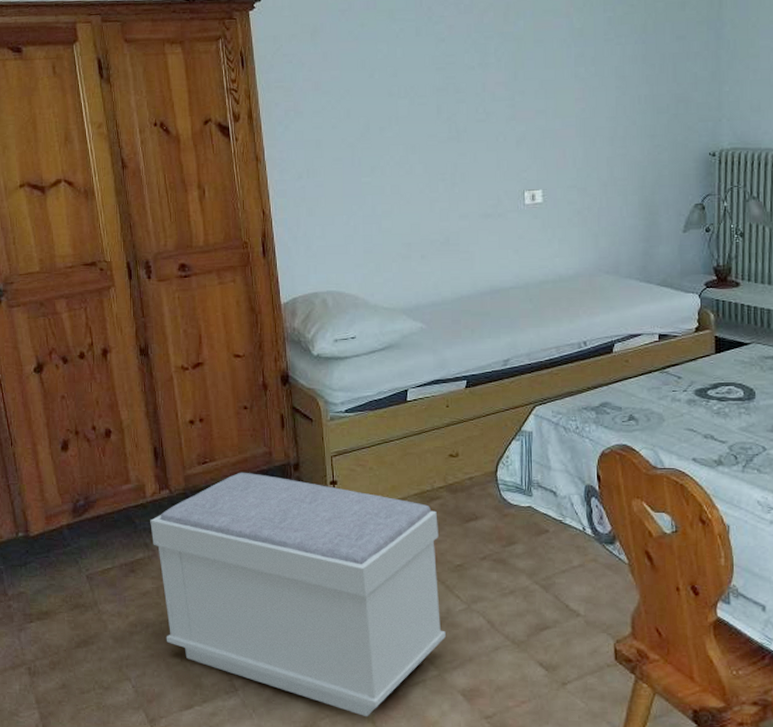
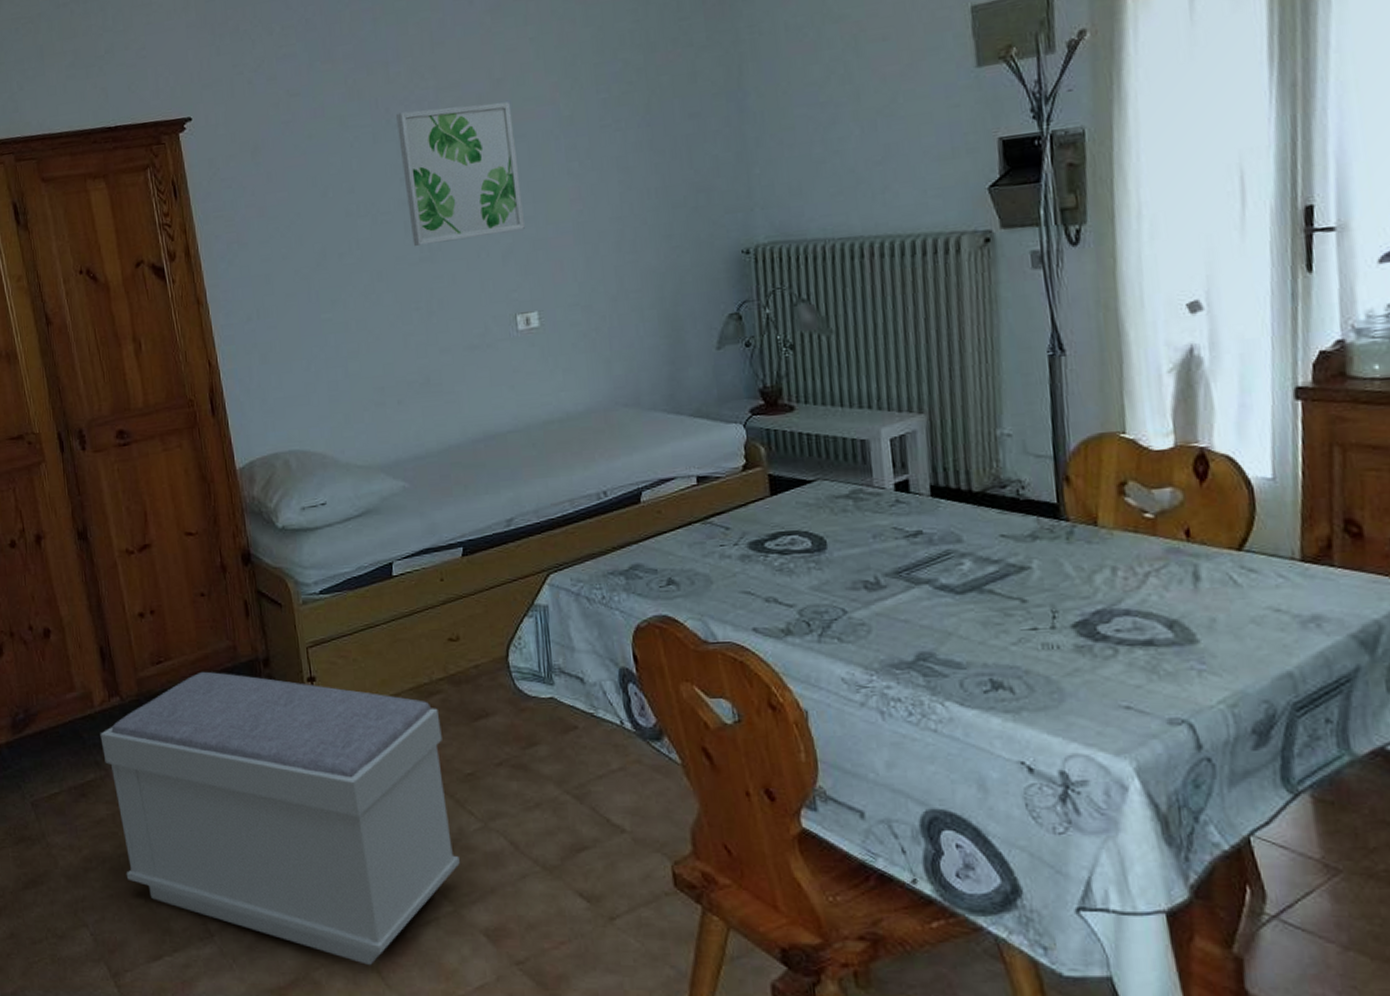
wall art: none [437,11,537,126] -> present [396,102,525,246]

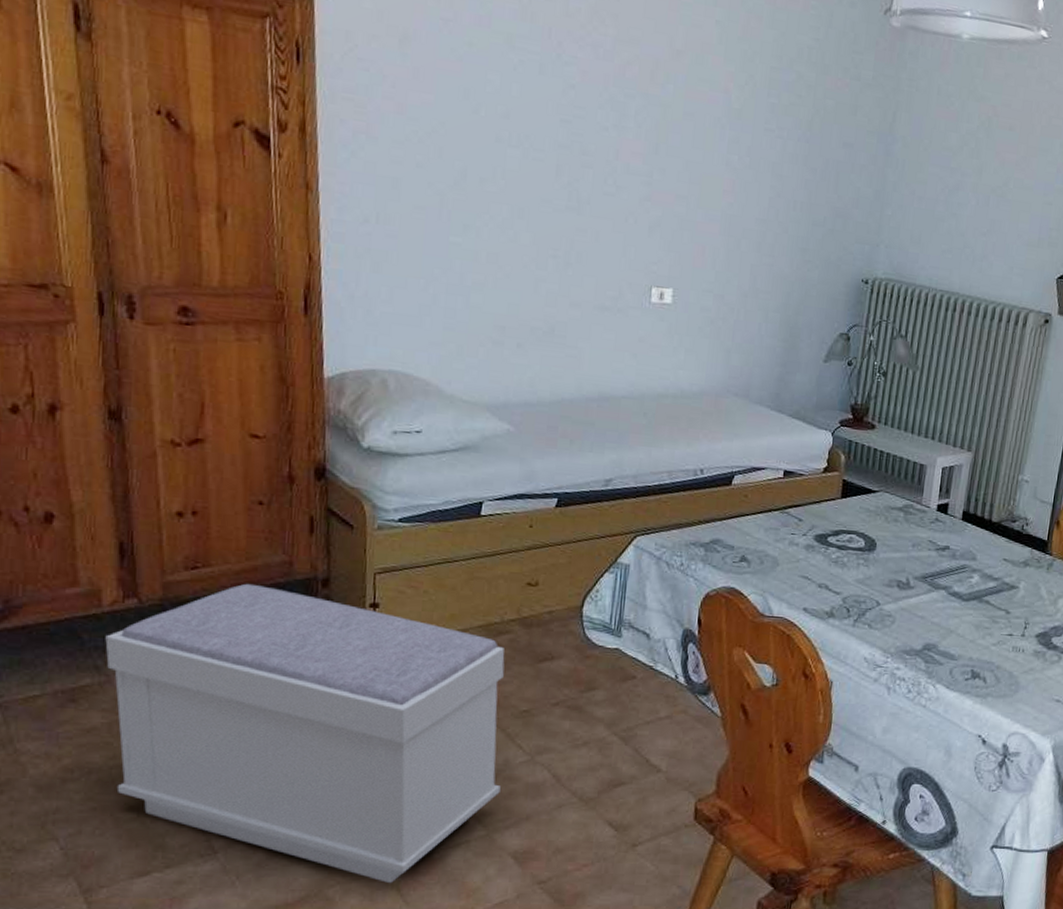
wall art: present [396,102,525,246] -> none [562,50,685,207]

